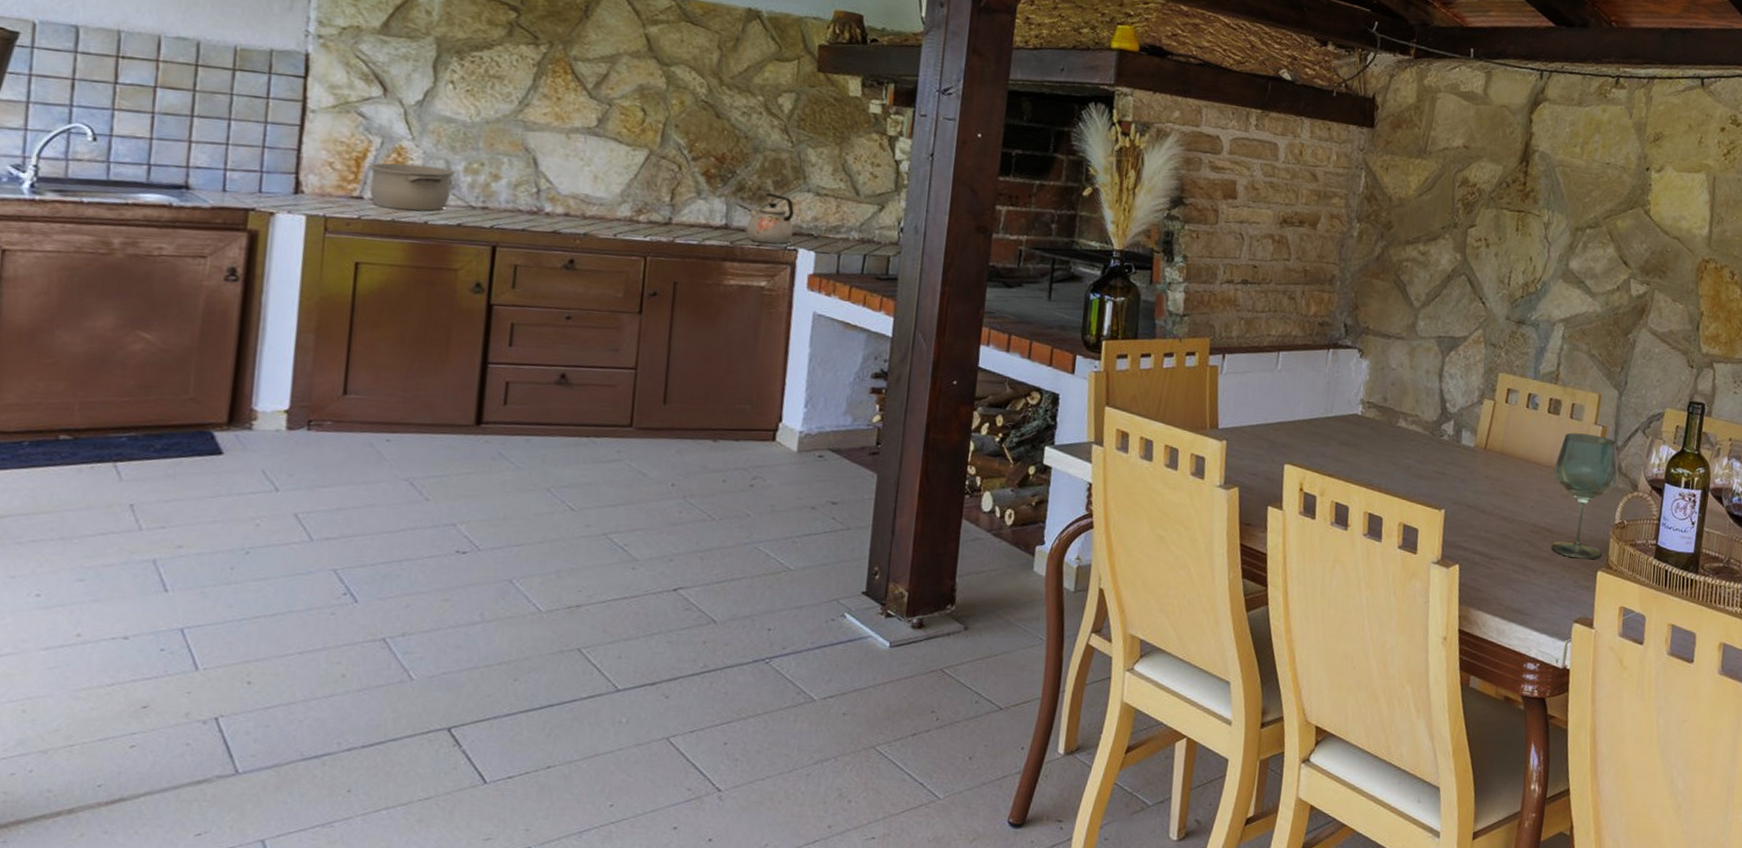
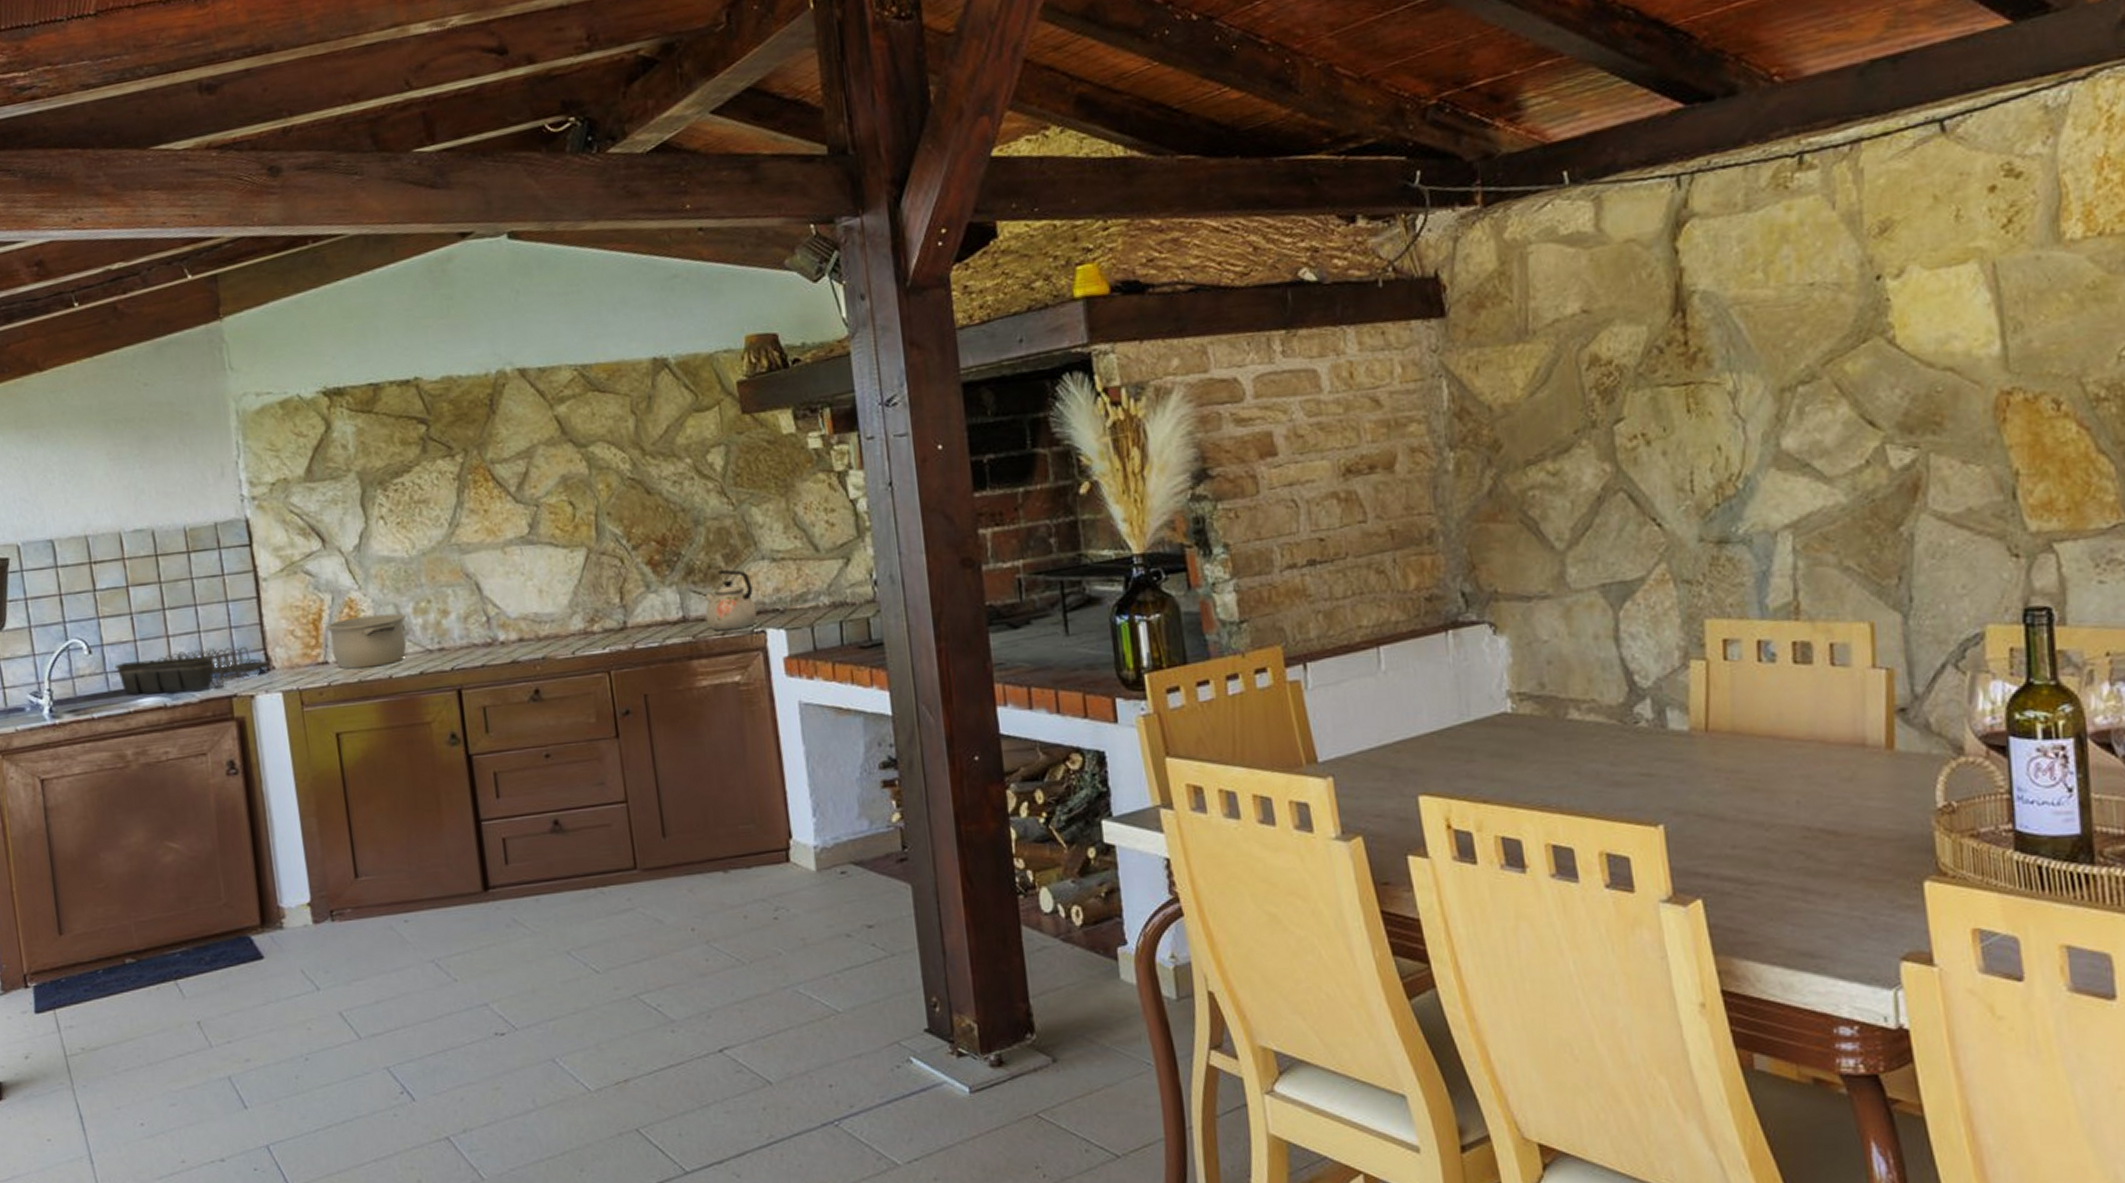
dish rack: none [120,156,301,201] -> present [115,646,271,696]
wine glass: present [1551,432,1619,560] -> none [1820,683,1930,868]

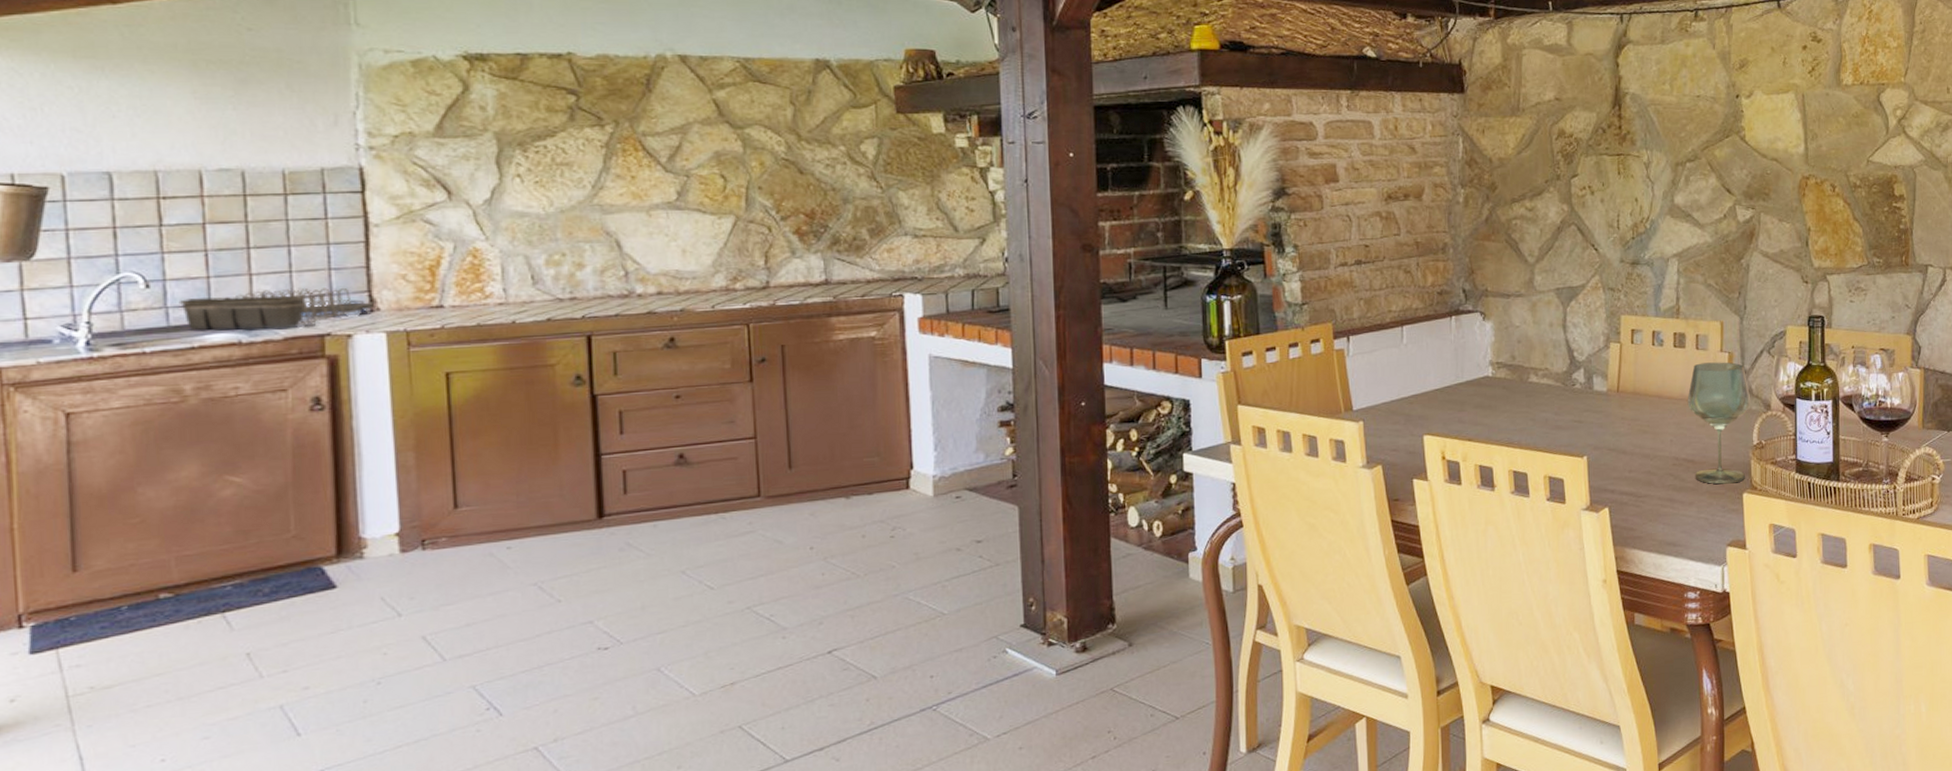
cooking pot: present [325,613,407,670] -> none [443,264,536,314]
kettle: present [705,569,757,631] -> none [847,241,896,294]
wine glass: none [1820,683,1930,868] -> present [1687,362,1751,485]

